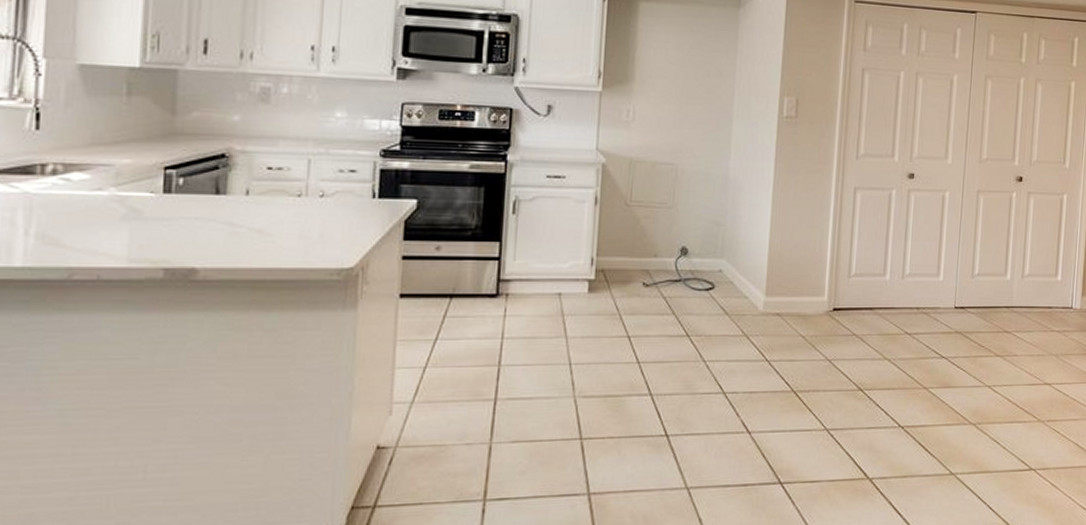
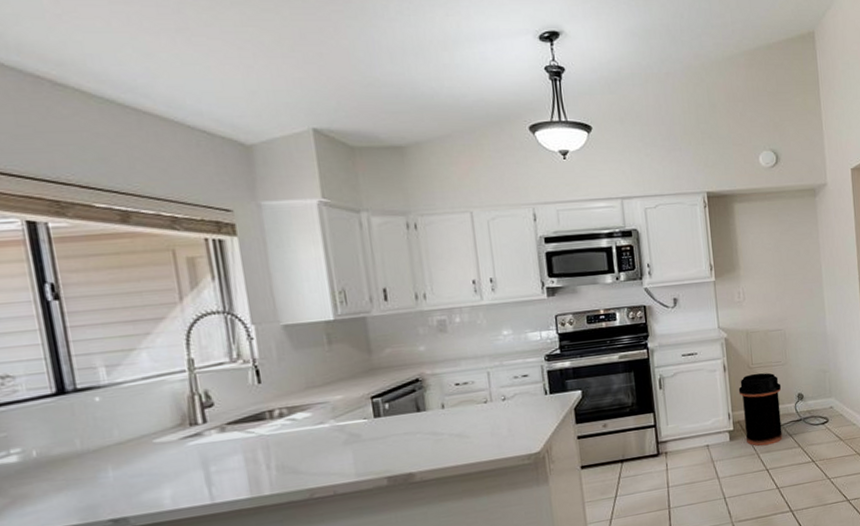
trash can: none [608,213,663,306] -> present [738,372,783,446]

